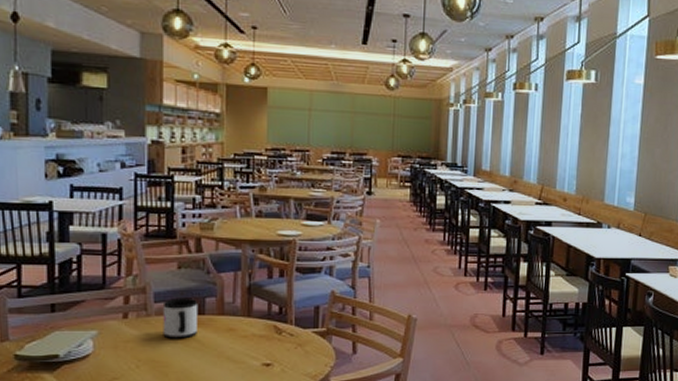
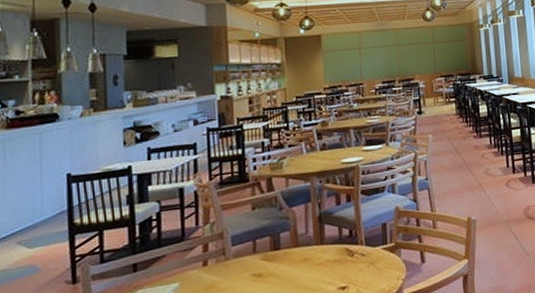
mug: present [162,298,199,339] -> none [240,235,275,279]

